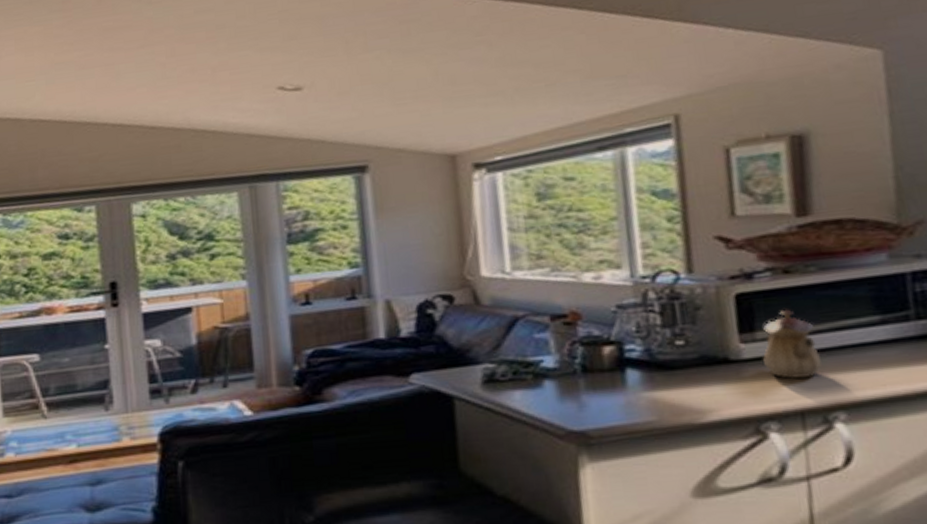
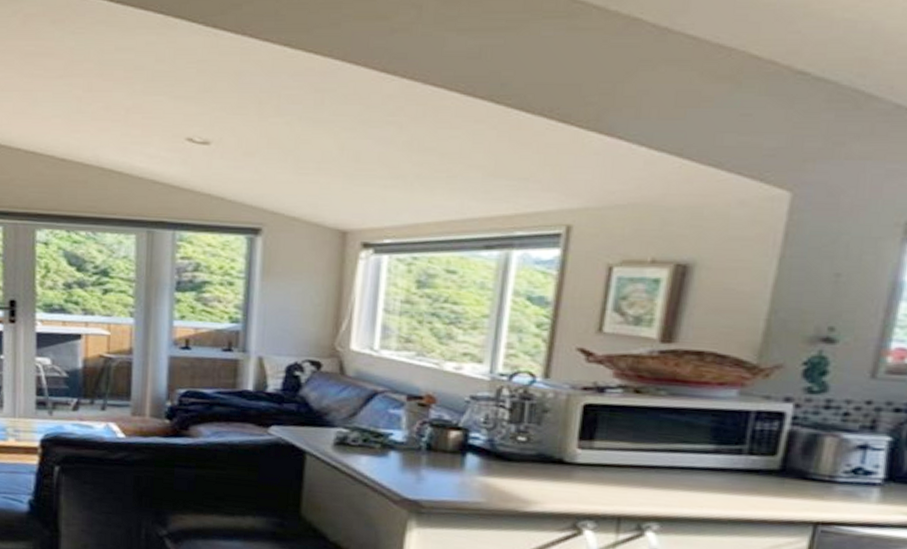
teapot: present [763,309,822,379] -> none [595,425,649,490]

